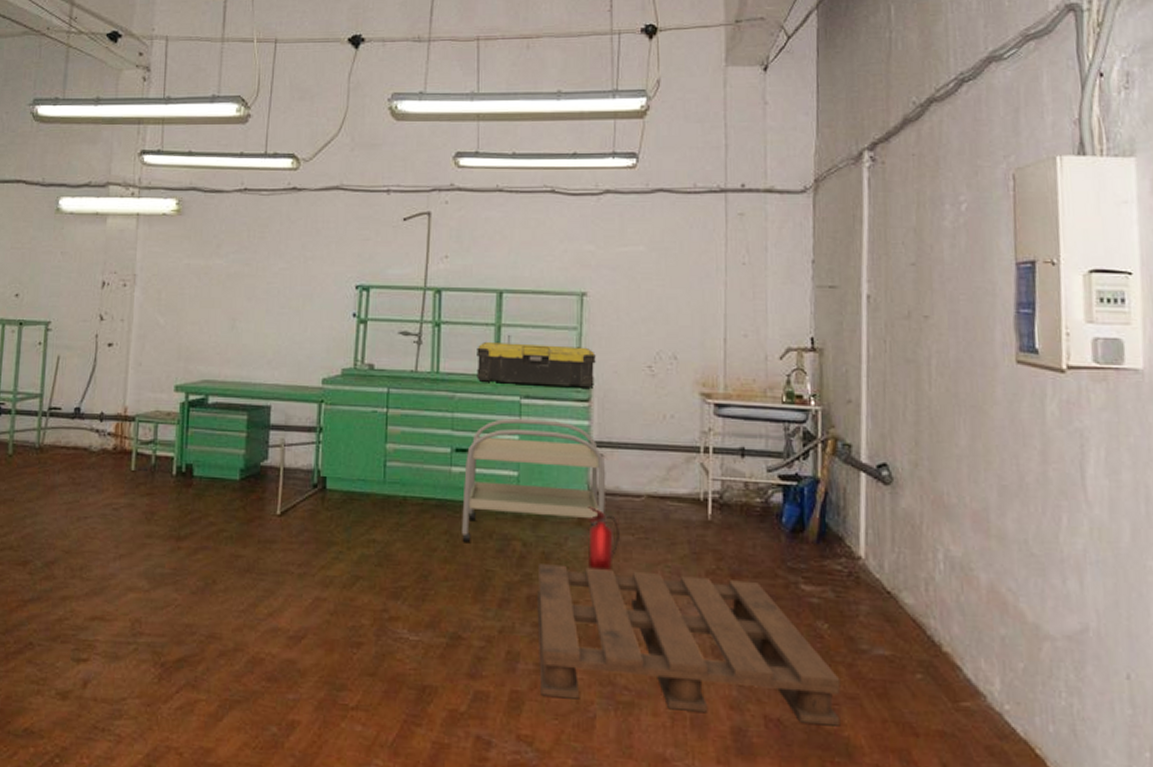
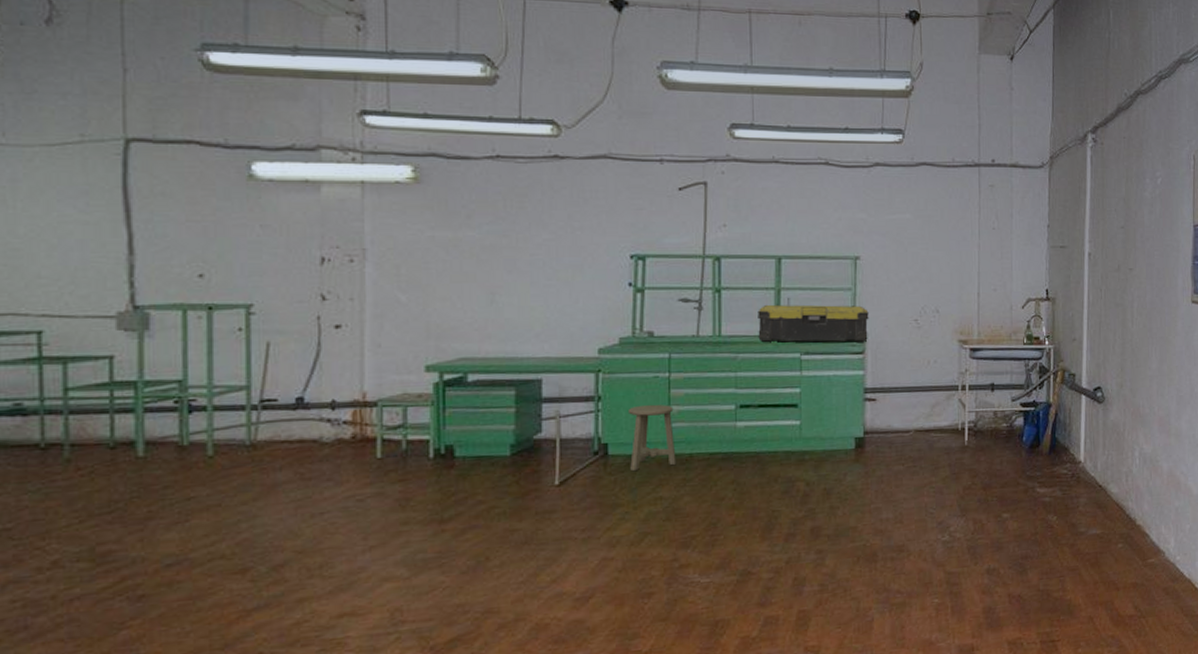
stool: none [346,439,391,510] -> present [627,404,676,472]
utility cart: present [462,417,606,543] -> none [748,372,880,489]
pallet: present [537,564,841,726] -> none [820,490,1065,611]
fire extinguisher: present [587,507,620,572] -> none [864,445,892,498]

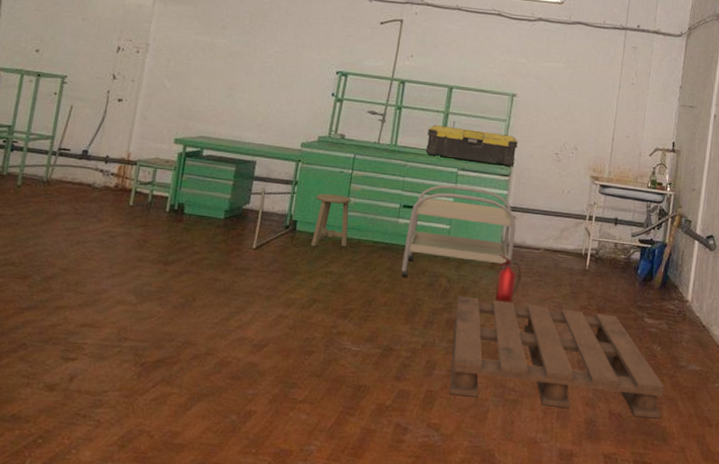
utility cart: none [748,372,880,489] -> present [401,184,516,278]
pallet: none [820,490,1065,611] -> present [449,296,664,419]
fire extinguisher: none [864,445,892,498] -> present [495,255,521,304]

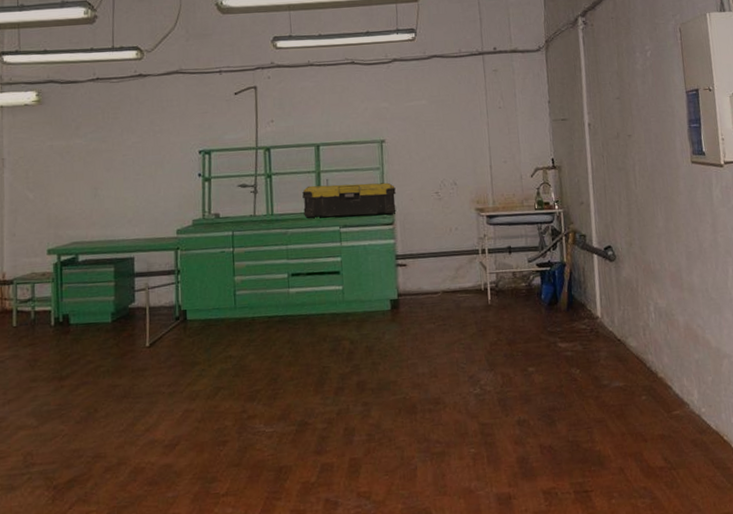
stool: present [311,193,352,248] -> none [201,275,242,334]
utility cart: present [401,184,516,278] -> none [300,242,412,348]
pallet: present [449,296,664,419] -> none [364,346,593,459]
fire extinguisher: present [495,255,521,304] -> none [398,306,425,354]

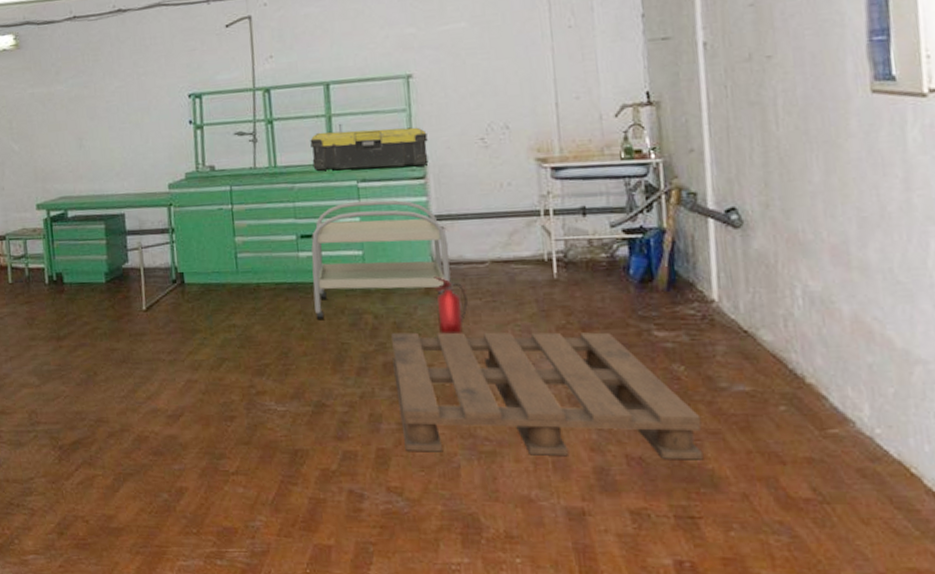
utility cart: none [300,242,412,348] -> present [311,199,451,321]
pallet: none [364,346,593,459] -> present [391,332,704,460]
fire extinguisher: none [398,306,425,354] -> present [434,277,468,335]

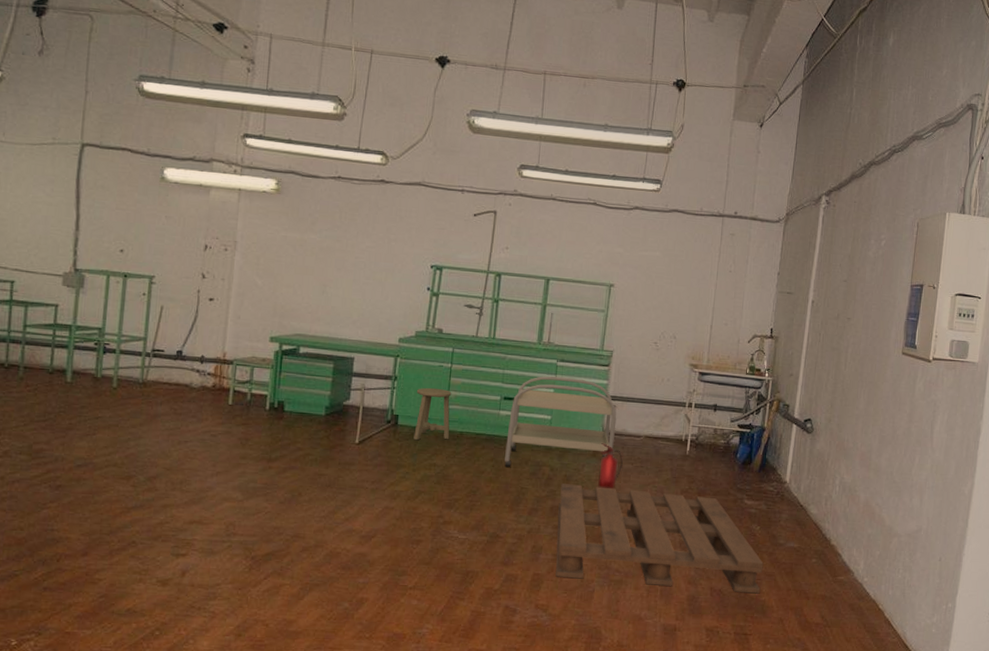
stool: none [198,235,246,300] -> present [413,387,452,441]
toolbox: present [310,127,428,172] -> none [524,316,617,357]

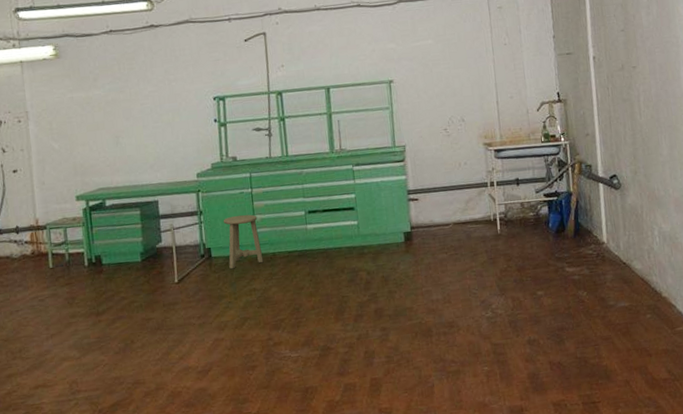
utility cart: present [504,376,617,468] -> none [317,179,425,280]
pallet: present [555,484,764,594] -> none [380,271,600,378]
fire extinguisher: present [597,443,623,490] -> none [412,238,437,283]

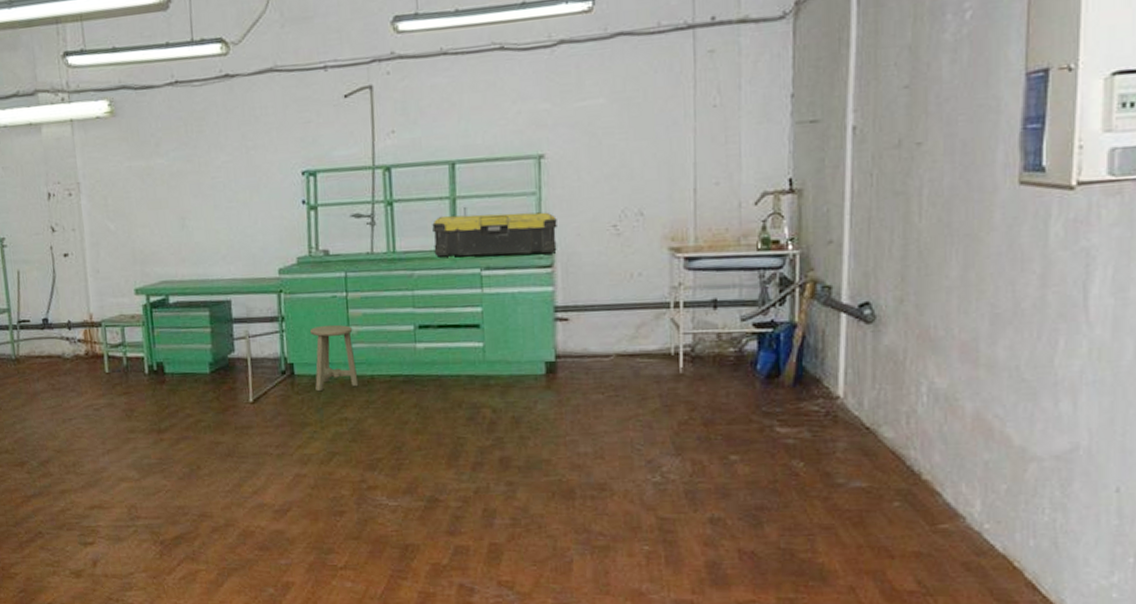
toolbox: none [315,121,406,159] -> present [432,212,557,259]

